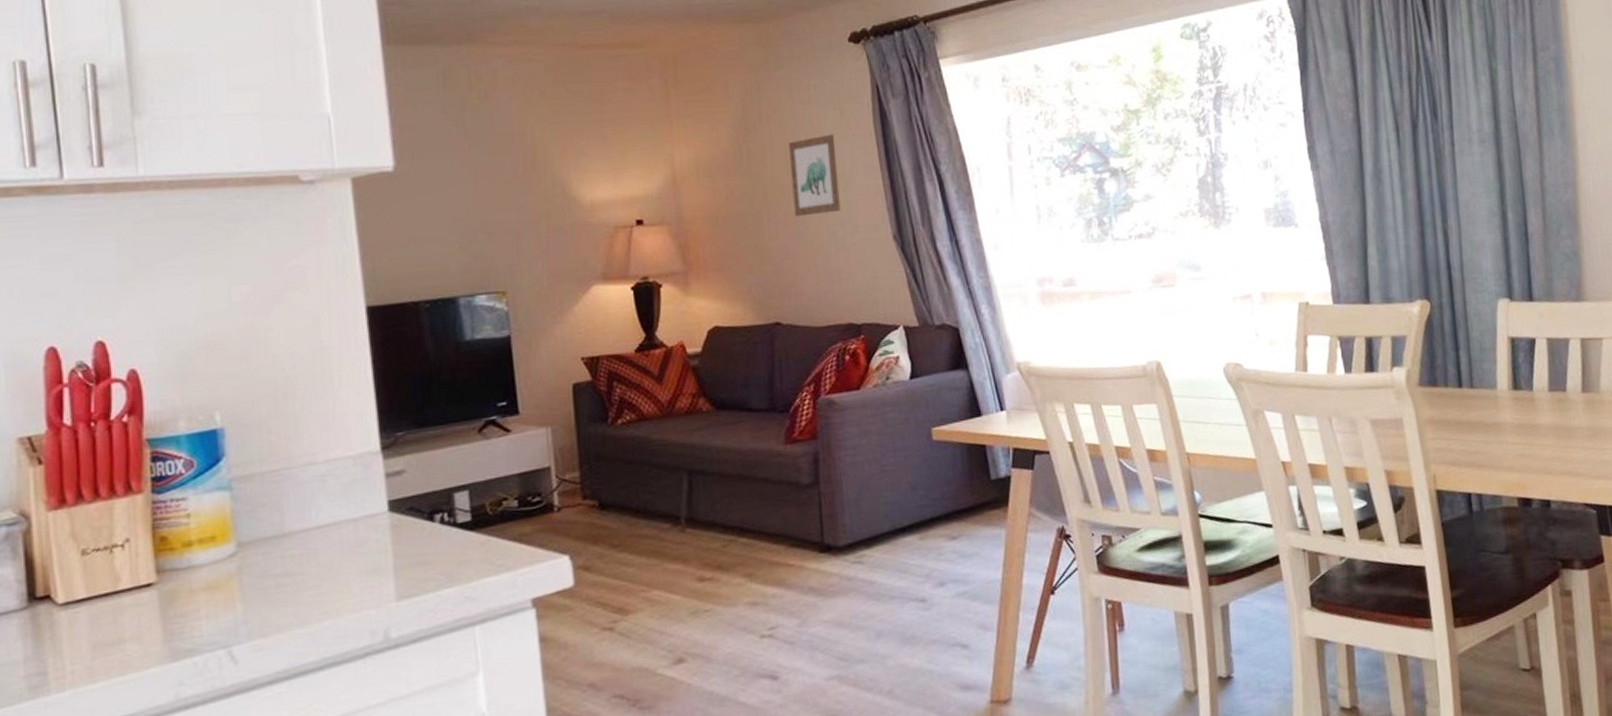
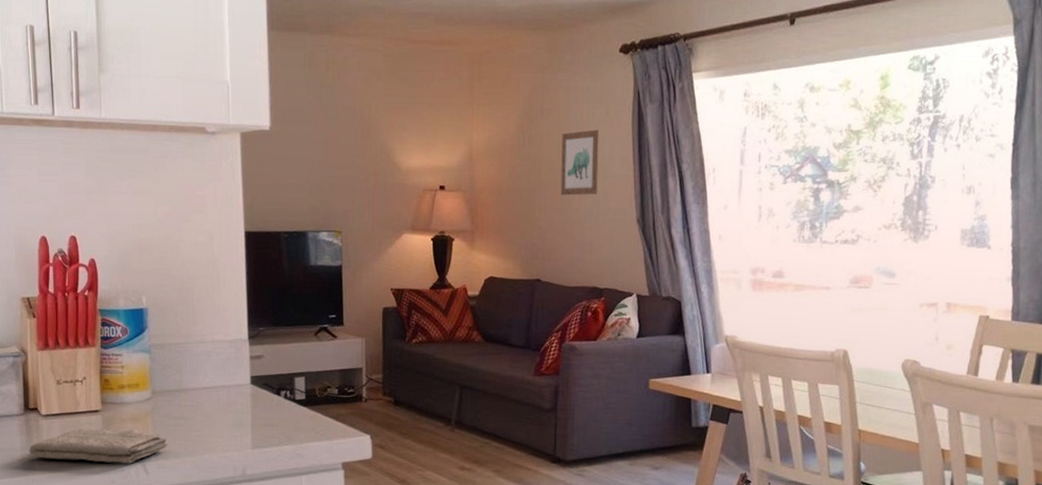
washcloth: none [38,602,266,669] -> present [29,428,168,464]

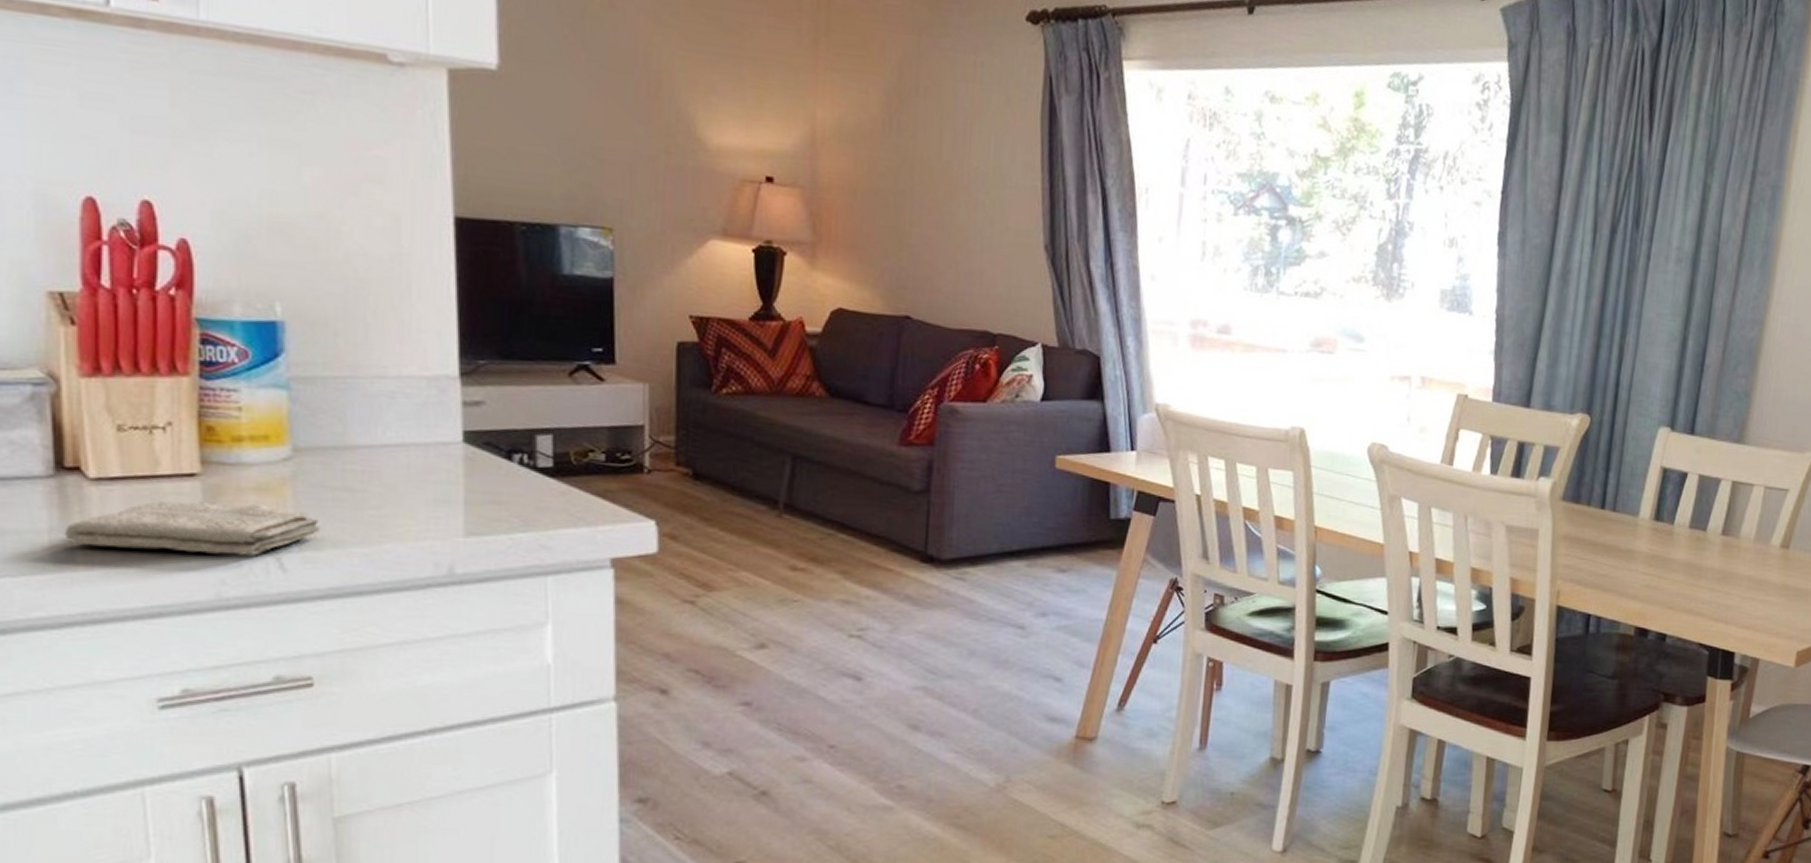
wall art: present [560,129,599,196] -> none [941,120,997,209]

